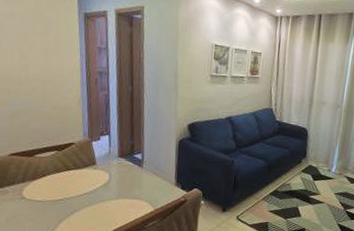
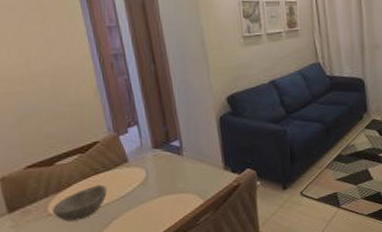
bowl: none [25,179,75,207] -> present [52,184,108,222]

